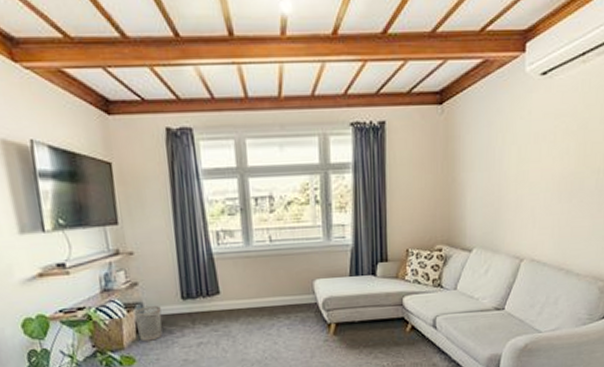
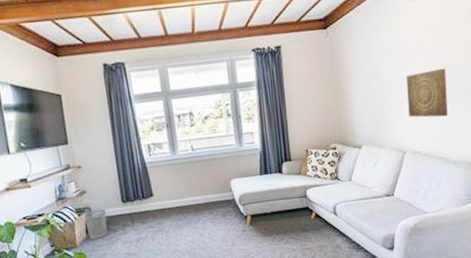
wall art: none [530,162,579,221] -> present [406,68,448,118]

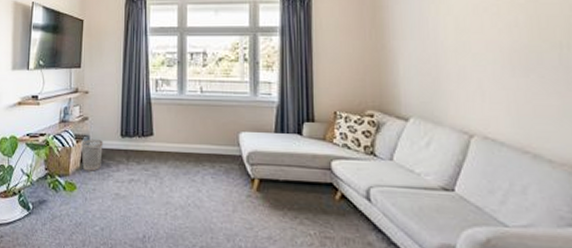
wall art: present [406,68,448,118] -> none [473,35,537,98]

